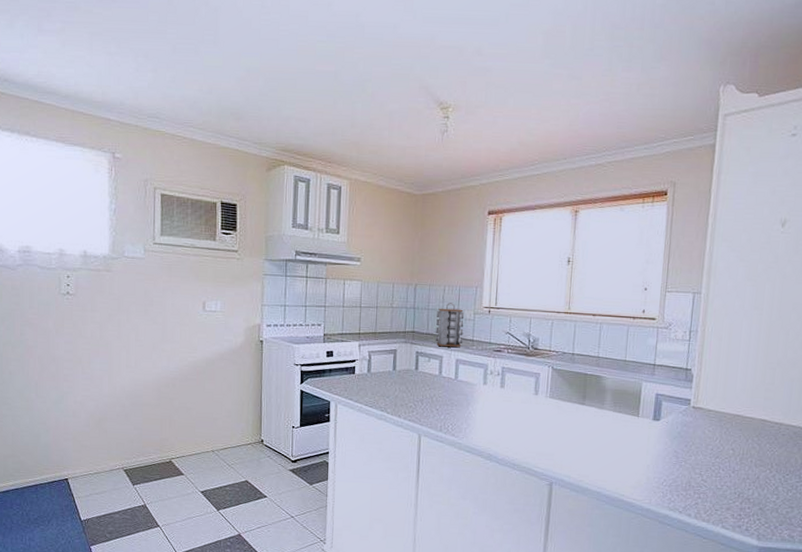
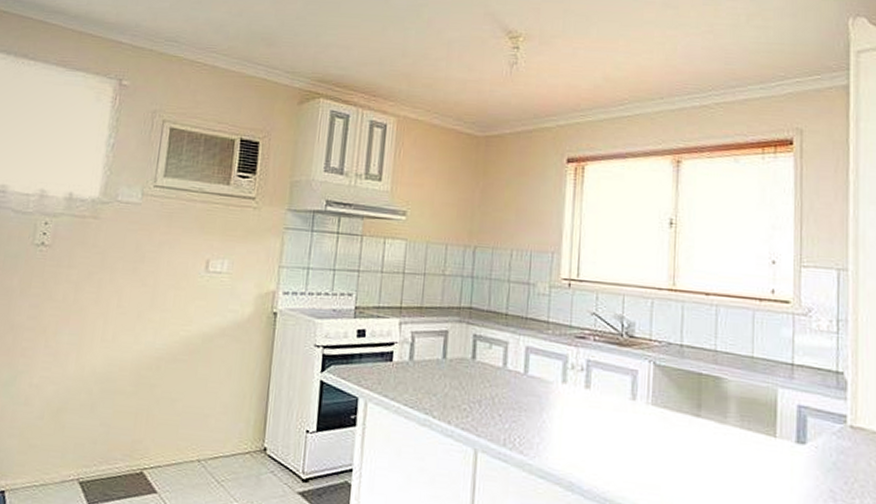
spice rack: present [435,303,465,348] -> none [499,271,537,331]

